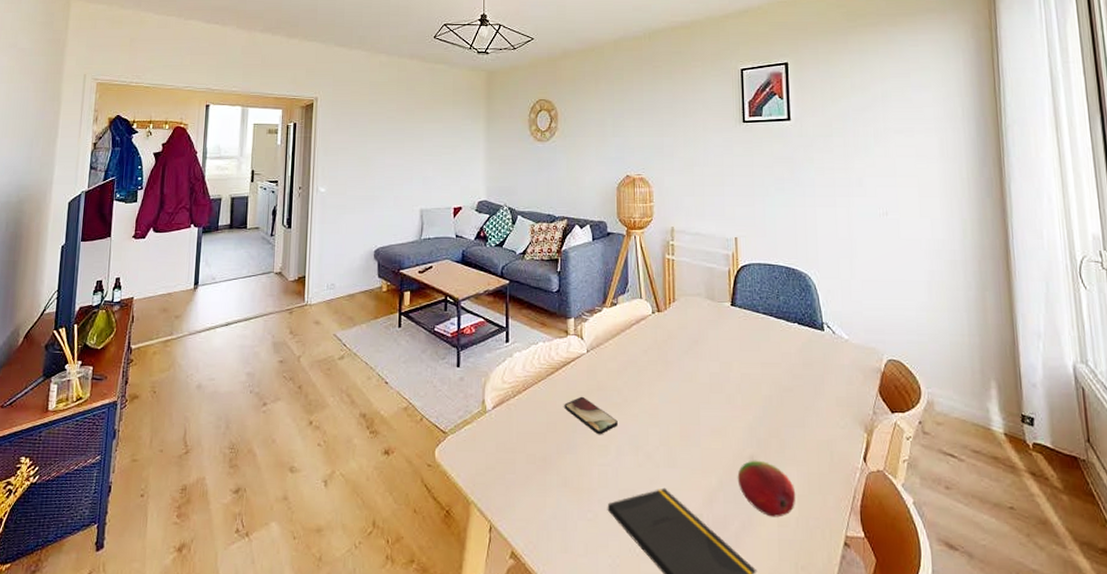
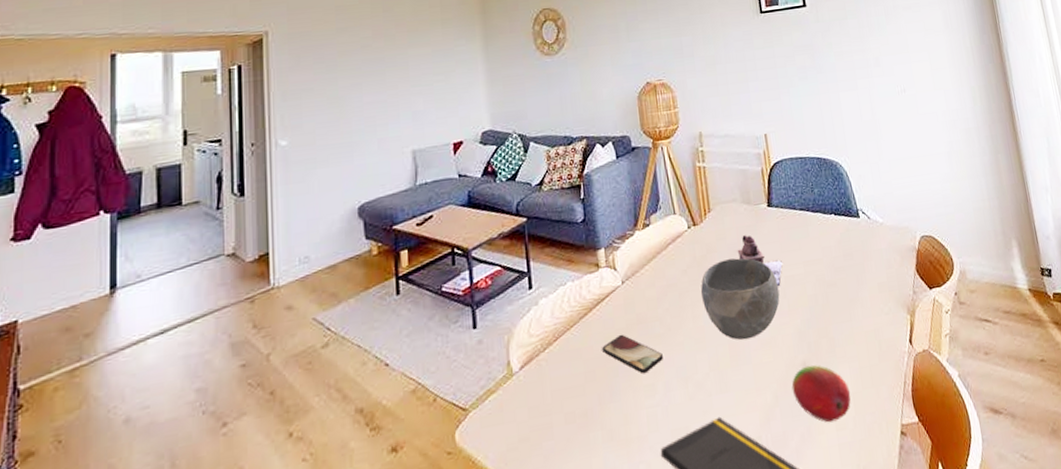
bowl: none [659,348,734,424] -> present [701,258,780,340]
teapot: none [697,328,740,382] -> present [737,235,783,287]

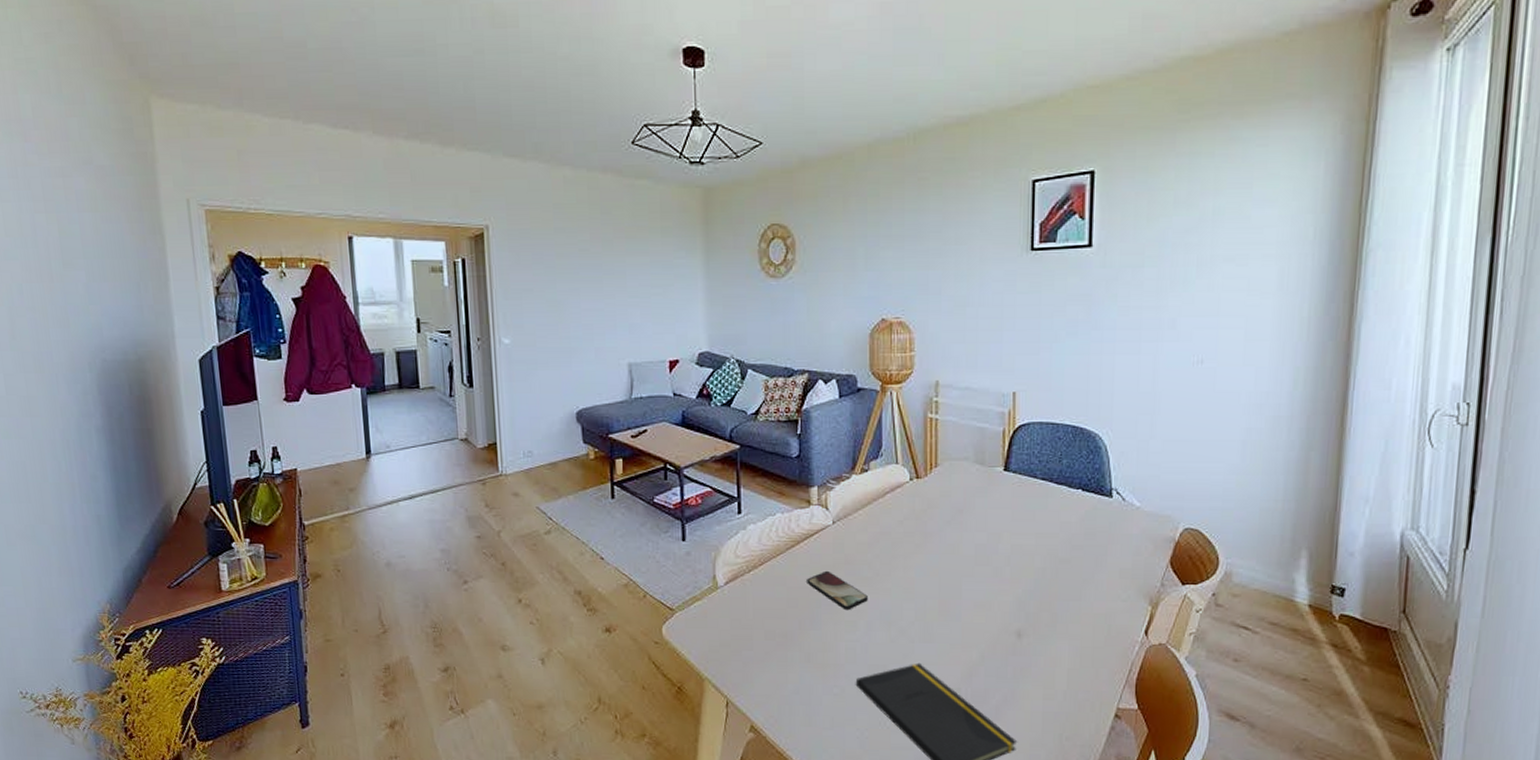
bowl: present [701,258,780,340] -> none [916,518,1003,598]
teapot: present [737,235,783,287] -> none [962,496,1011,554]
fruit: present [791,365,851,423] -> none [1001,634,1066,691]

